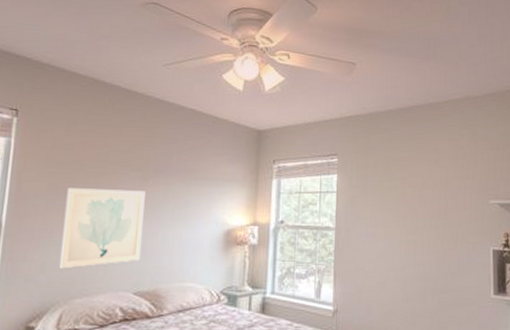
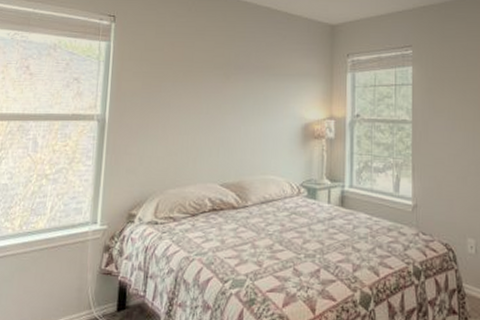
wall art: present [59,188,146,269] -> none [154,86,228,162]

